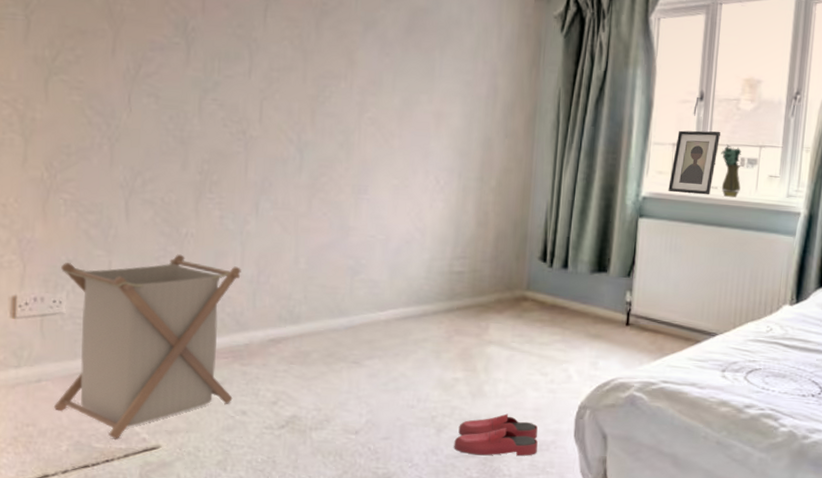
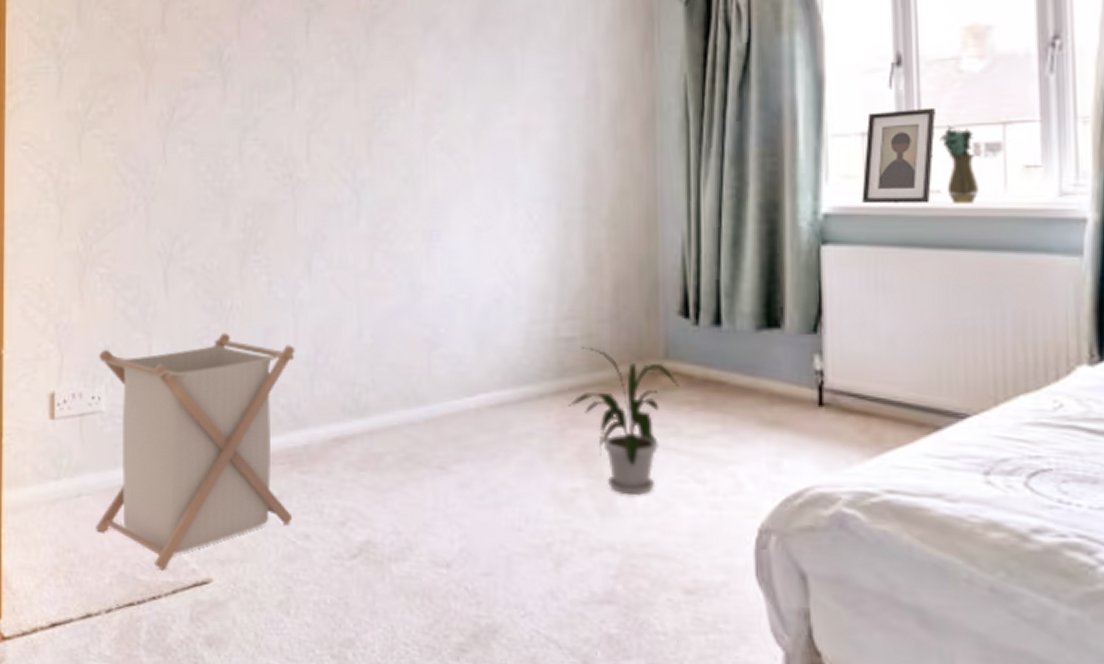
house plant: none [454,278,535,383] -> present [567,346,679,495]
slippers: present [454,413,538,456] -> none [580,540,702,604]

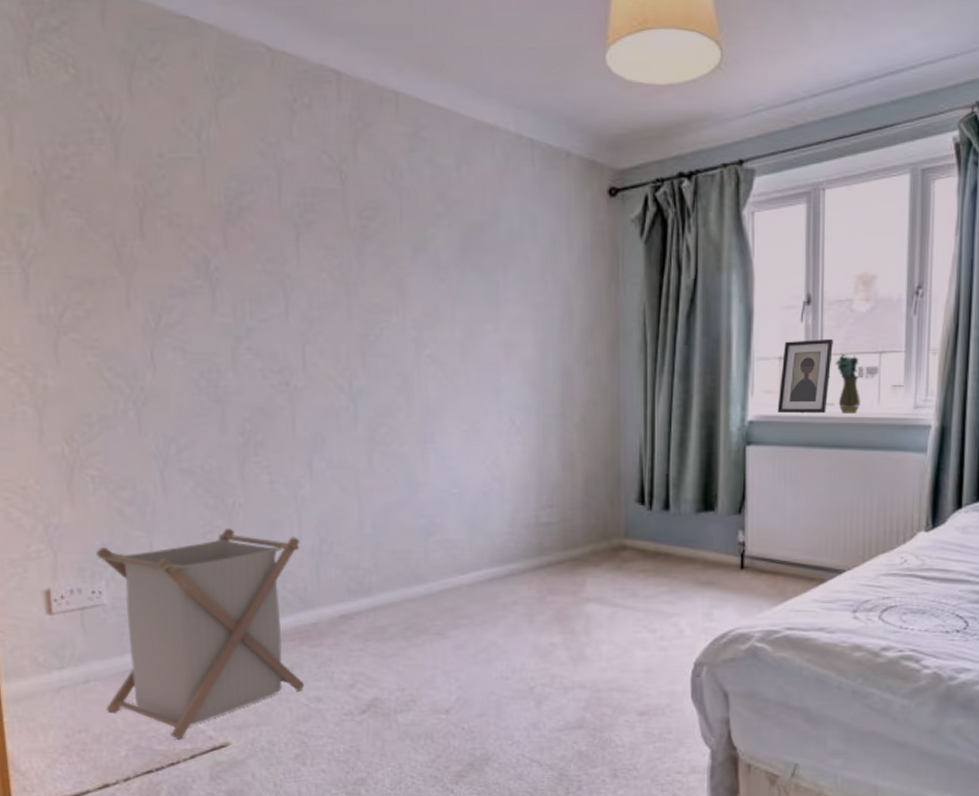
house plant: present [567,346,679,495] -> none [546,529,636,644]

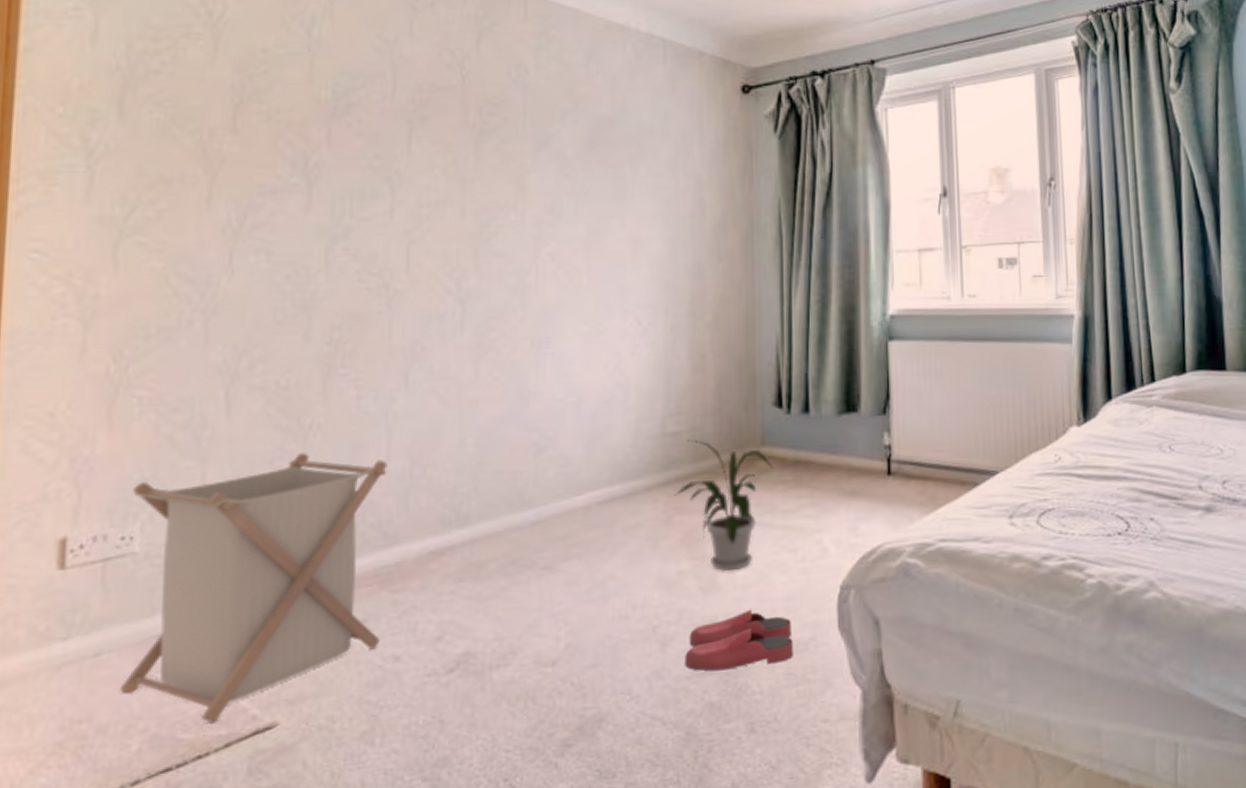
house plant: none [546,529,636,644] -> present [673,439,774,571]
slippers: none [557,678,651,726] -> present [685,609,793,672]
picture frame: present [777,338,834,414] -> none [919,230,972,307]
vase: present [835,353,860,414] -> none [974,244,1002,305]

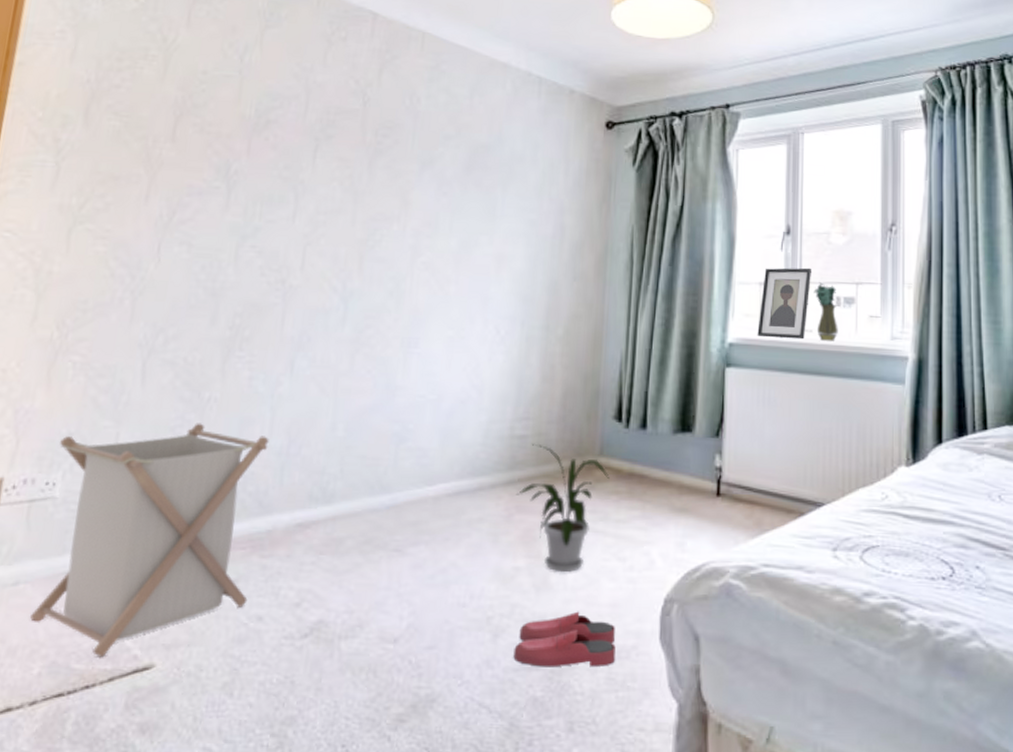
picture frame: none [919,230,972,307] -> present [757,267,813,340]
vase: none [974,244,1002,305] -> present [813,282,838,341]

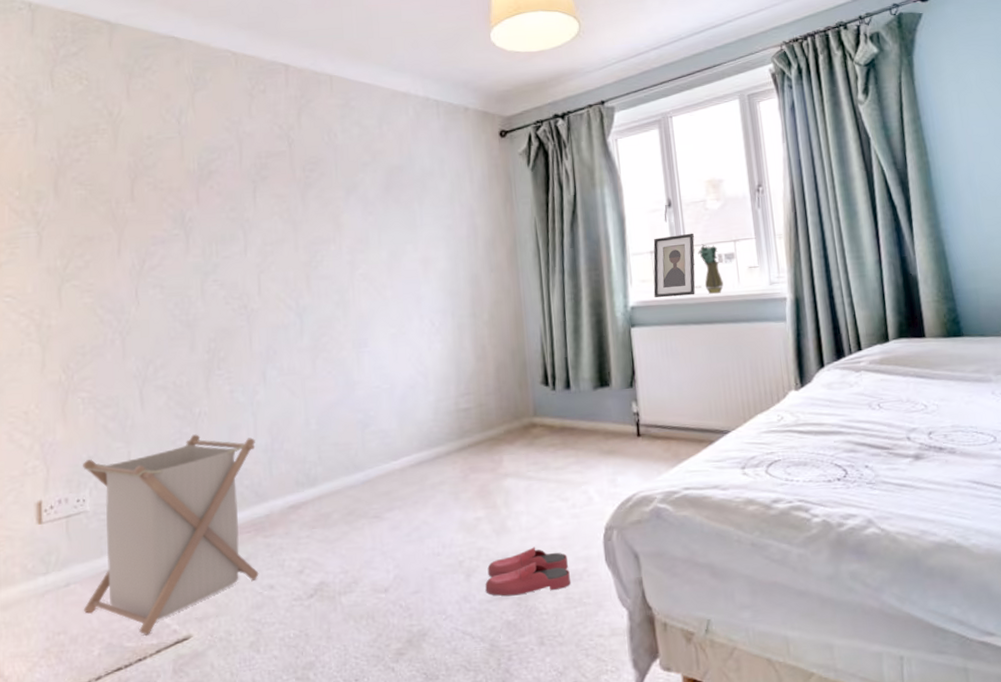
house plant: present [515,443,610,572] -> none [468,413,545,517]

